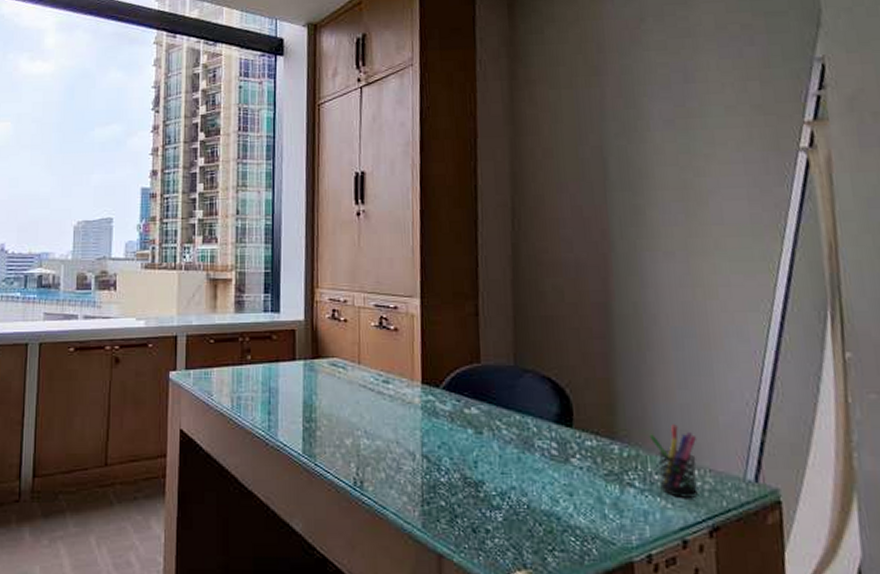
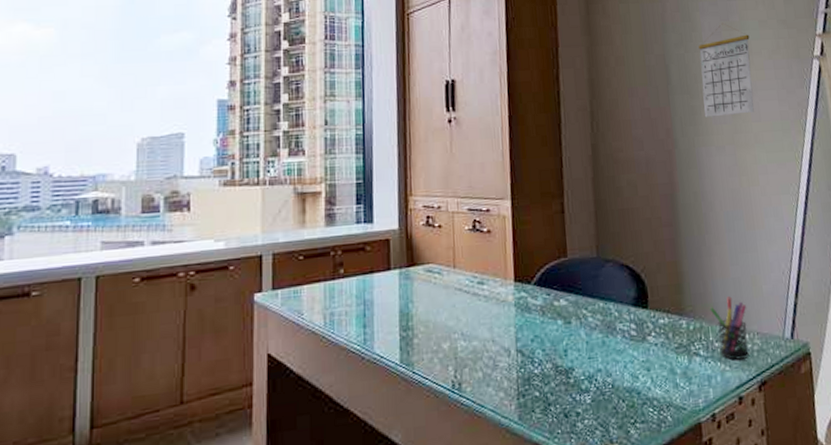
calendar: none [645,110,715,218] -> present [698,24,754,118]

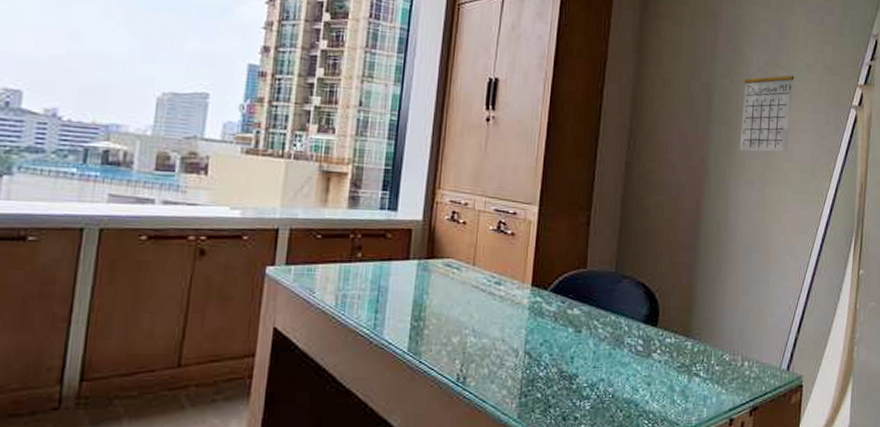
pen holder: present [710,296,749,360] -> none [715,325,751,384]

